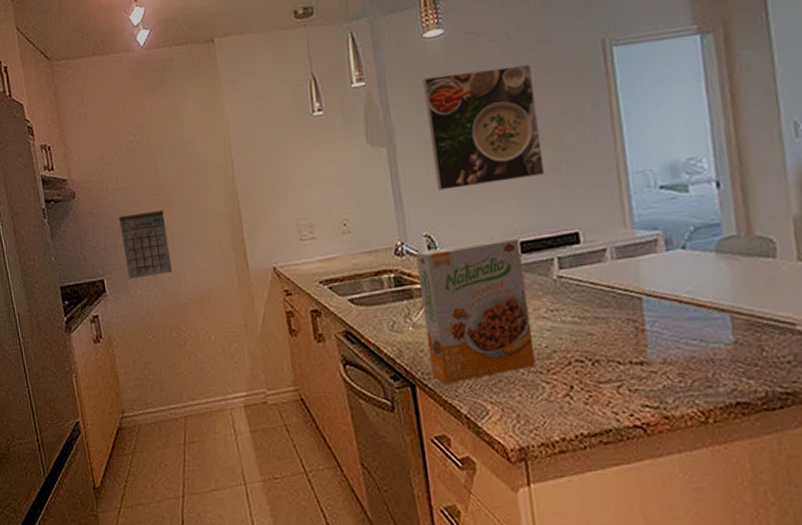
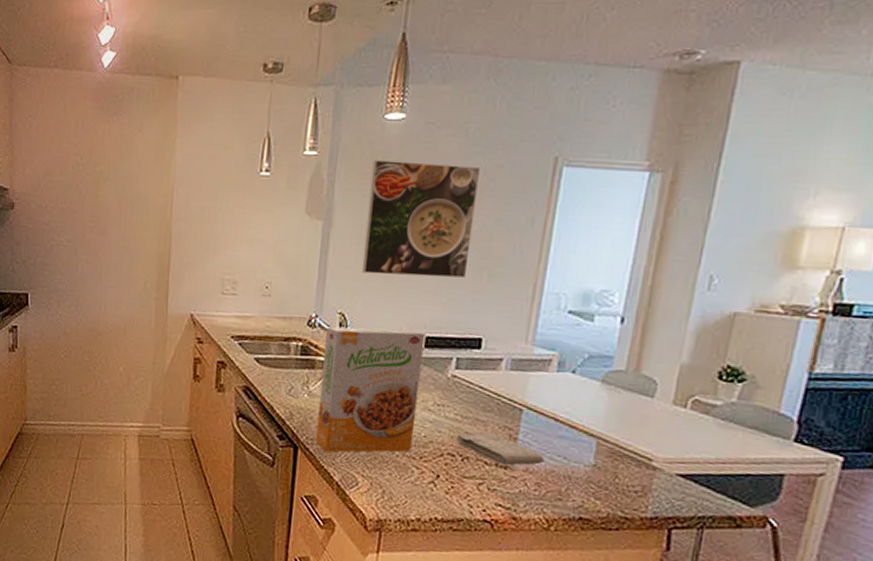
calendar: present [119,202,172,279] -> none [51,224,97,300]
washcloth: none [579,329,681,362] -> present [455,432,545,466]

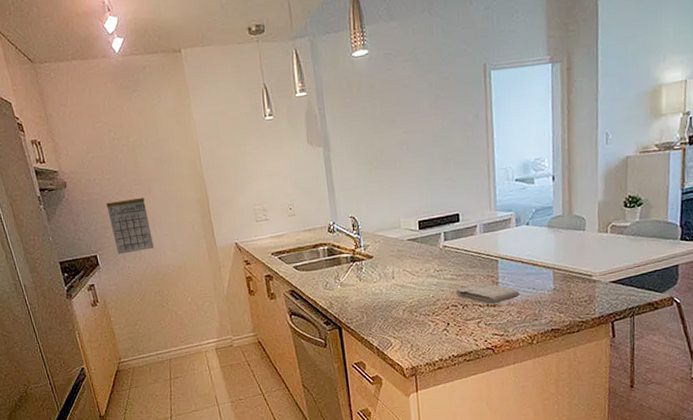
calendar: none [51,224,97,300] -> present [106,190,154,255]
cereal box: present [315,327,426,453] -> none [344,218,425,326]
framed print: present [361,160,480,278] -> none [351,83,438,182]

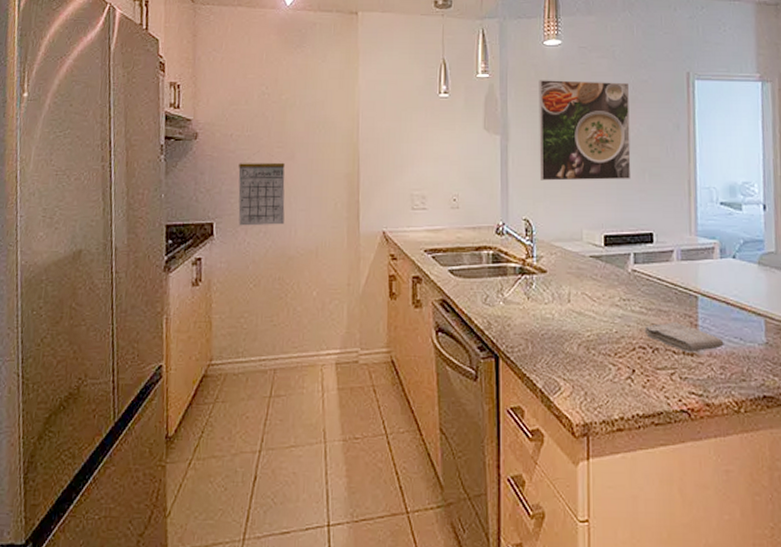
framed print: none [351,83,438,182] -> present [538,80,631,181]

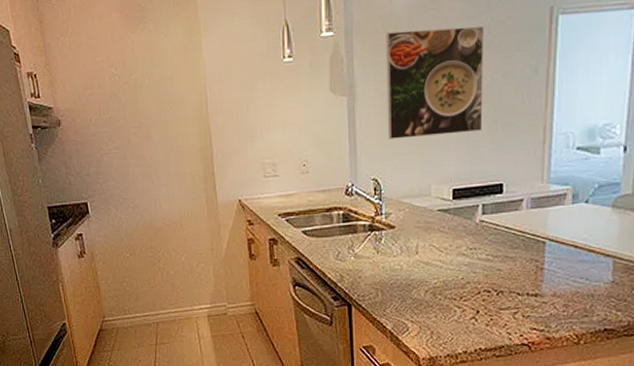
calendar: present [238,151,285,226] -> none [101,133,149,203]
washcloth: present [644,322,724,353] -> none [490,267,569,294]

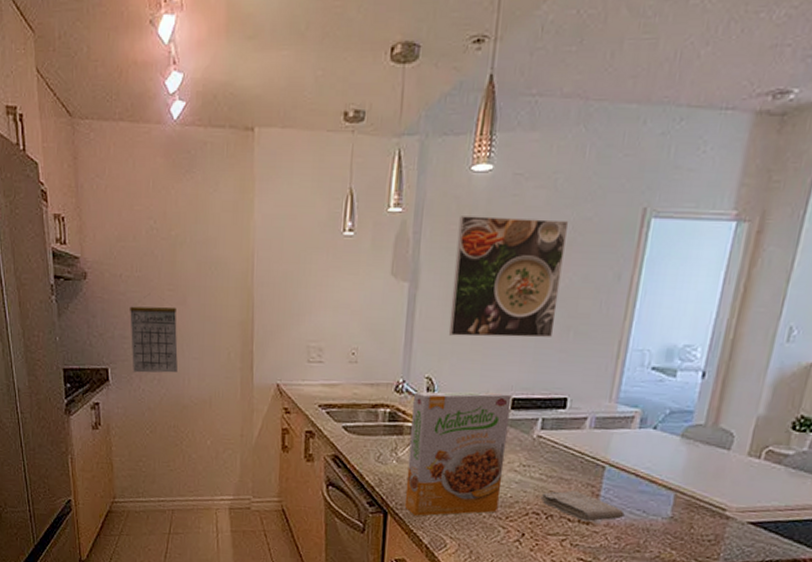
calendar: none [101,133,149,203] -> present [130,294,178,373]
cereal box: none [363,185,452,305] -> present [404,391,512,516]
washcloth: none [490,267,569,294] -> present [540,490,625,522]

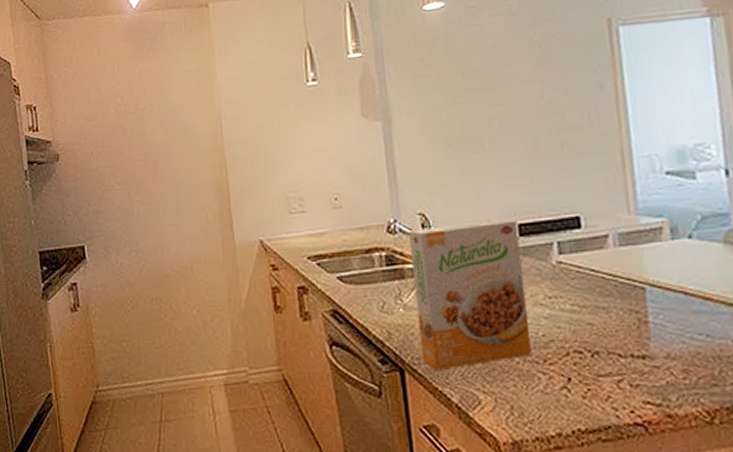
calendar: present [130,294,178,373] -> none [103,167,155,247]
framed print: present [448,216,568,338] -> none [421,41,546,168]
washcloth: present [540,490,625,522] -> none [578,320,685,355]

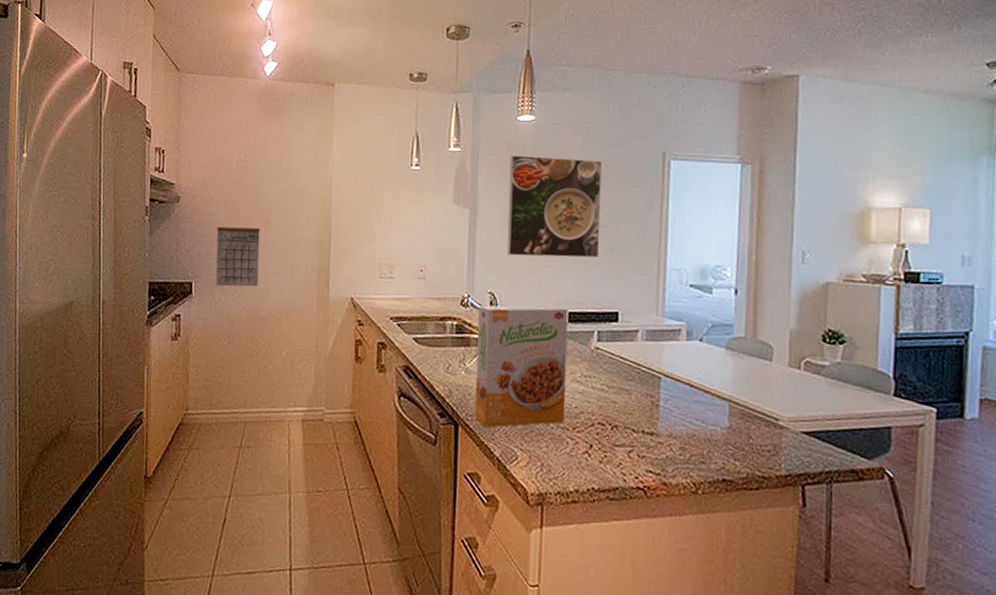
calendar: none [103,167,155,247] -> present [215,216,260,287]
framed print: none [421,41,546,168] -> present [506,155,601,258]

